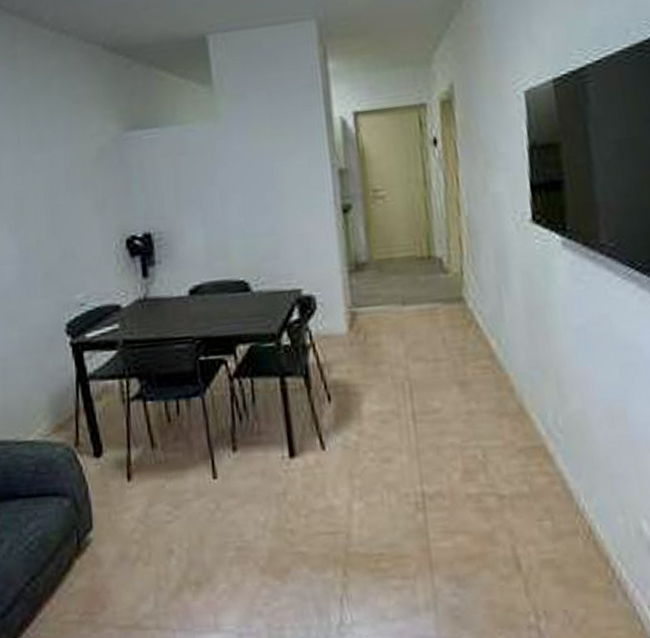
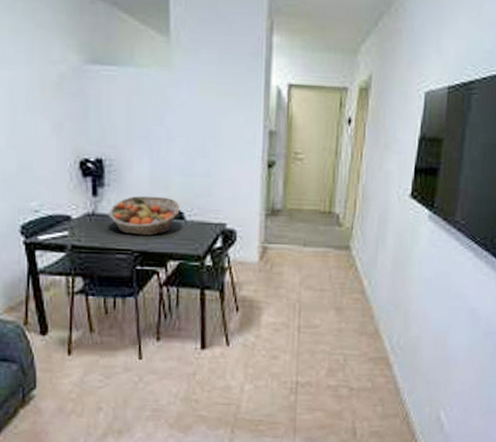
fruit basket: none [162,266,244,318] -> present [109,195,180,236]

